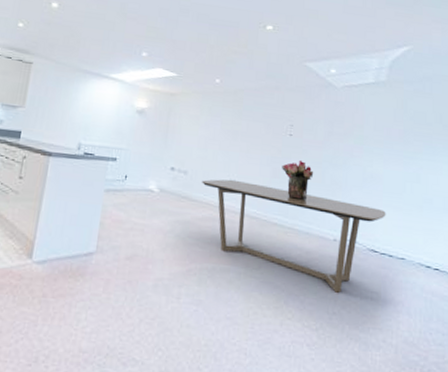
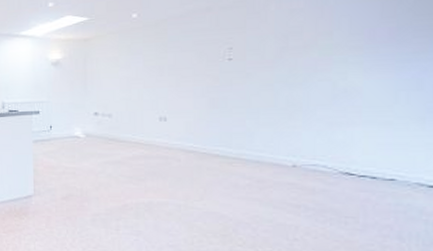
dining table: present [202,179,386,293] -> none [129,116,368,219]
bouquet: present [282,160,314,200] -> none [221,85,263,128]

